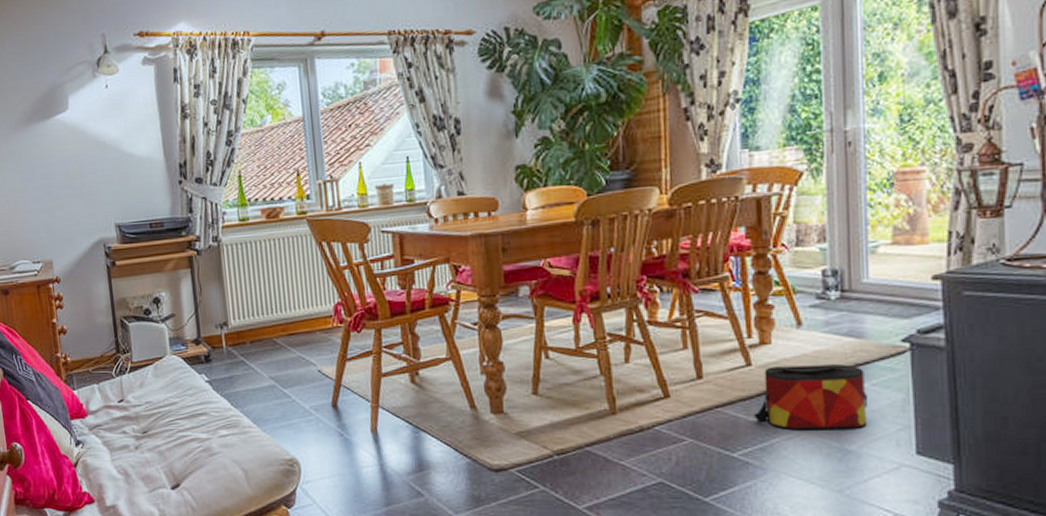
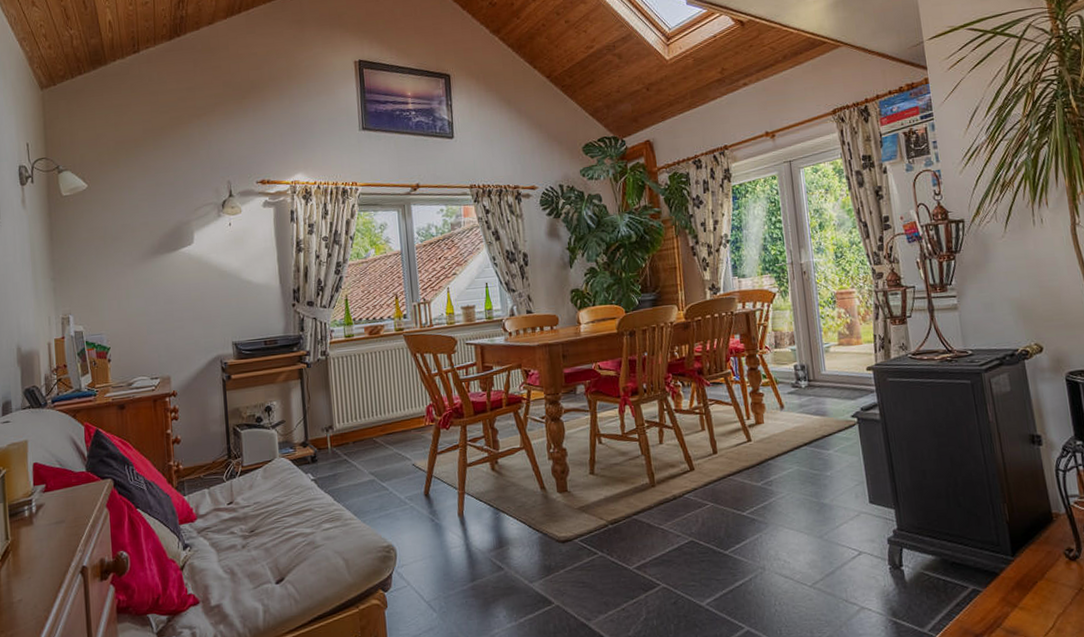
bag: present [753,364,868,431] -> none [755,436,835,491]

